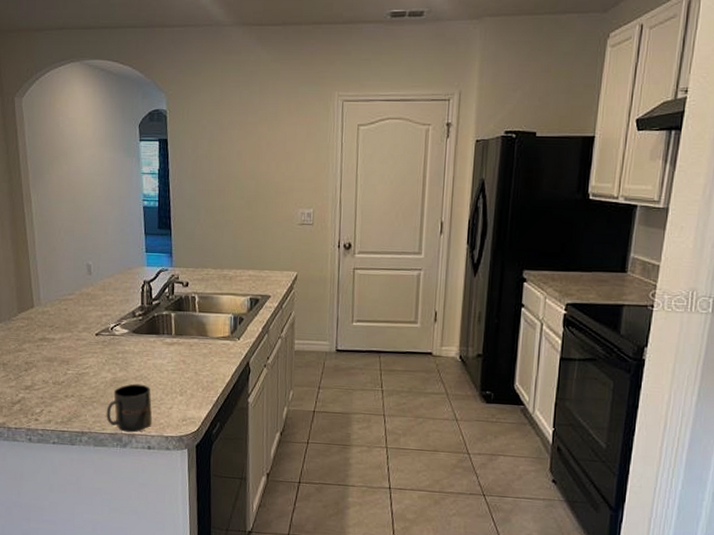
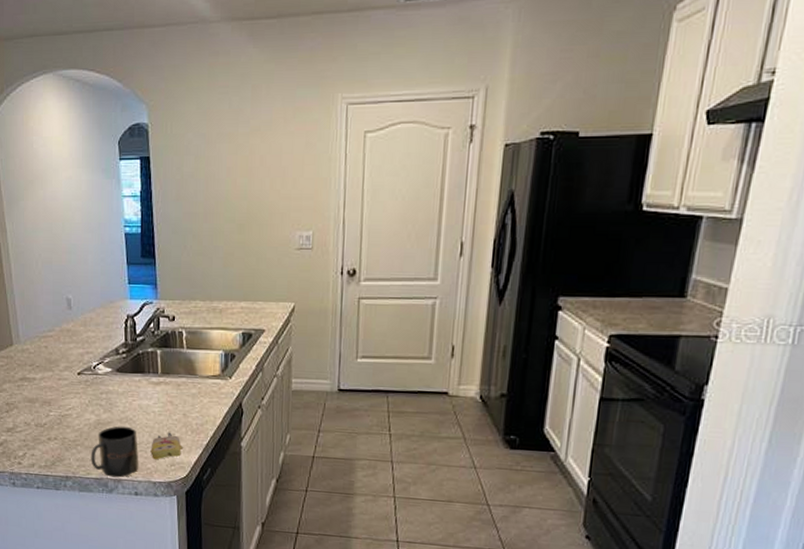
sponge: none [163,389,195,416] -> present [150,432,184,460]

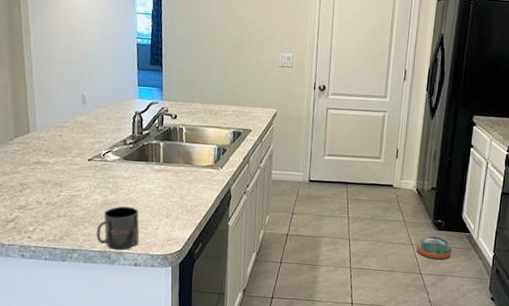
sponge: present [150,432,184,460] -> none [150,212,180,236]
pet bowl: none [481,457,531,487] -> present [416,236,452,260]

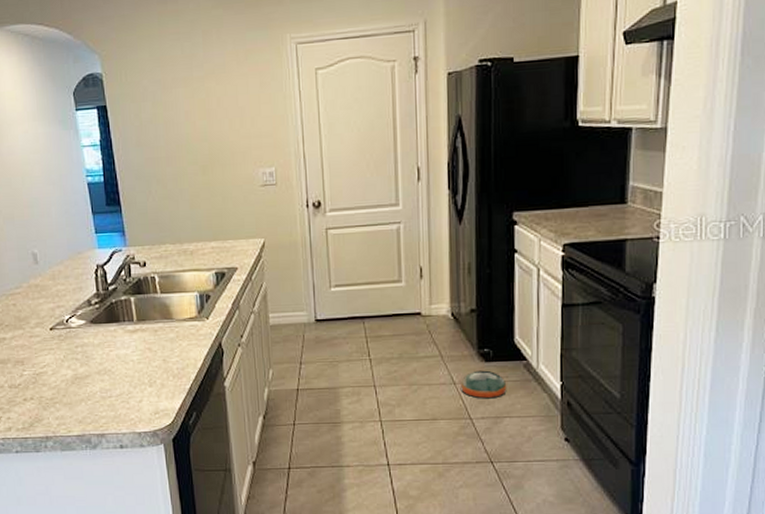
mug: present [96,206,140,251] -> none [70,378,122,432]

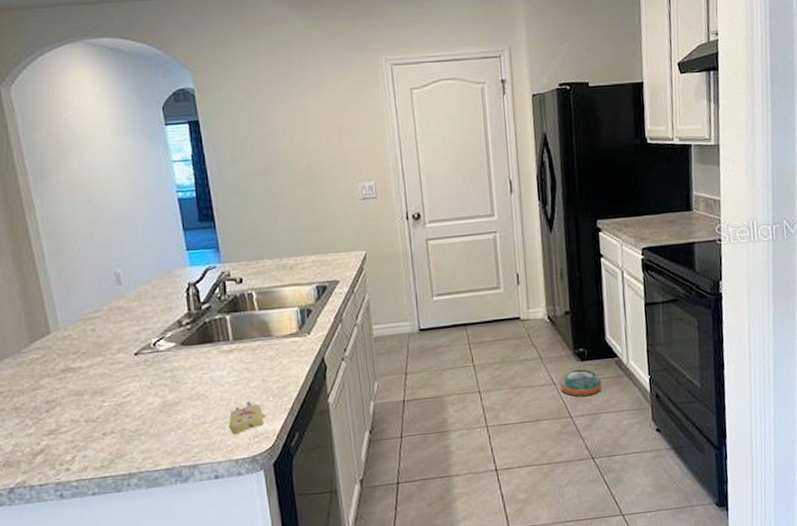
sponge: none [132,379,167,410] -> present [229,401,267,435]

